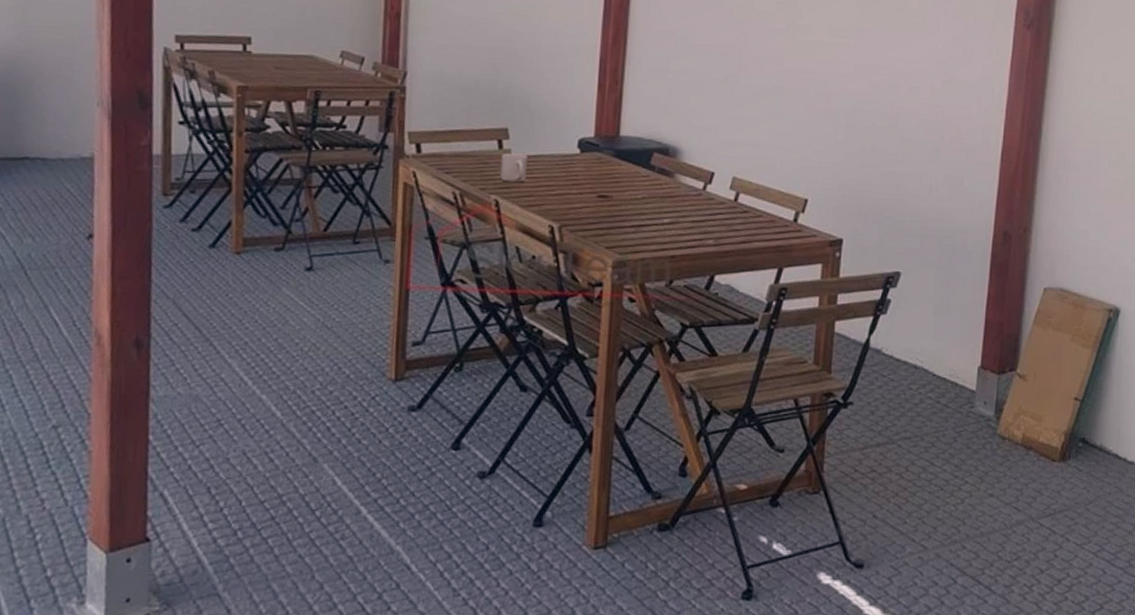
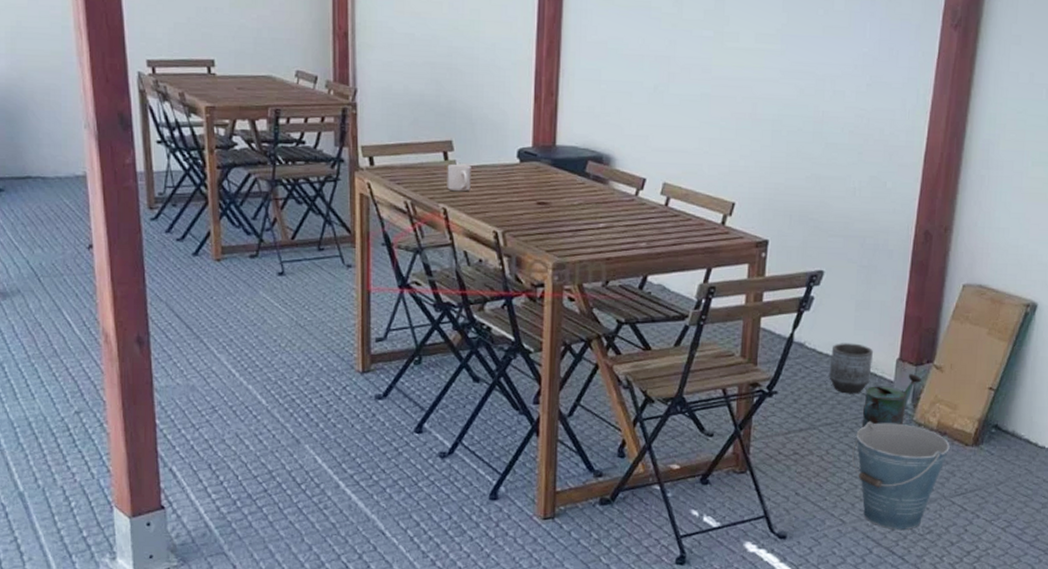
planter: none [907,349,953,405] -> present [829,343,873,394]
bucket: none [933,435,1036,556] -> present [852,421,950,530]
watering can: none [943,383,1004,443] -> present [861,374,921,429]

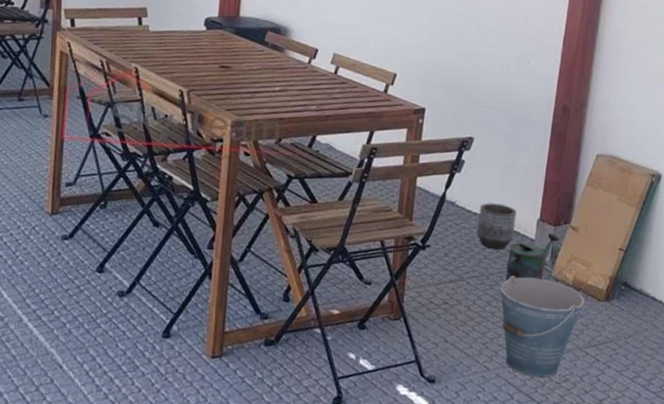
cup: present [447,163,471,192] -> none [139,28,163,54]

